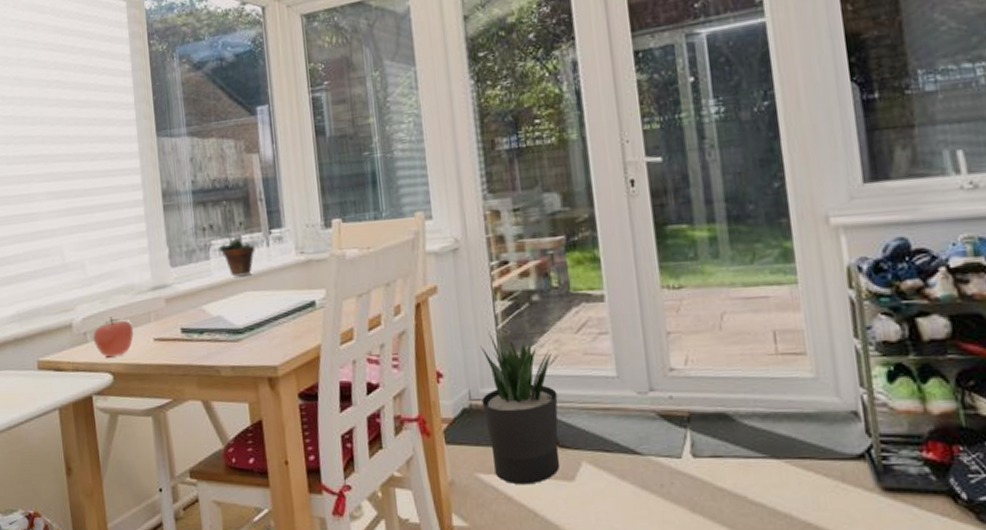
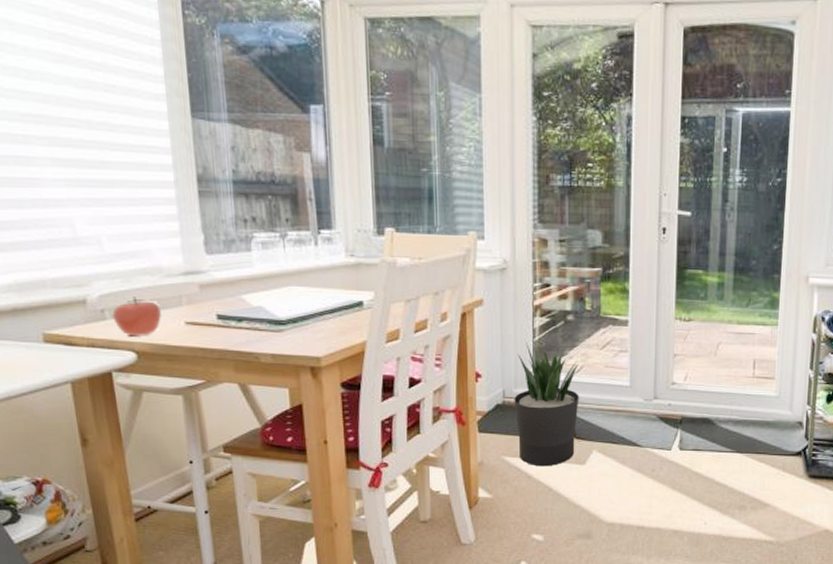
succulent plant: present [218,226,256,277] -> none [261,222,302,271]

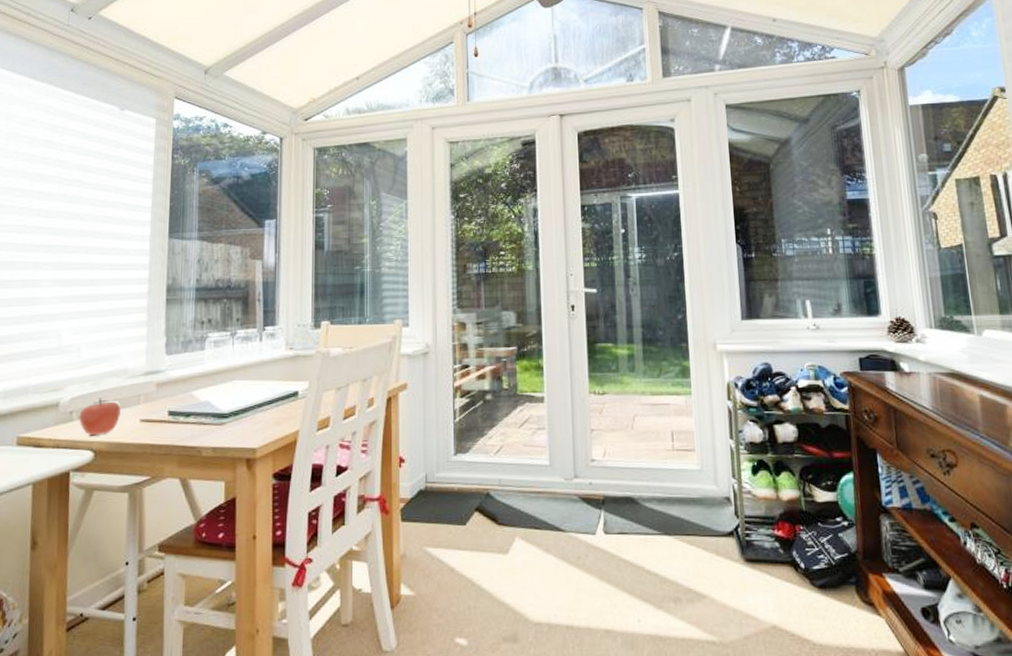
planter: present [514,341,579,467] -> none [436,423,500,558]

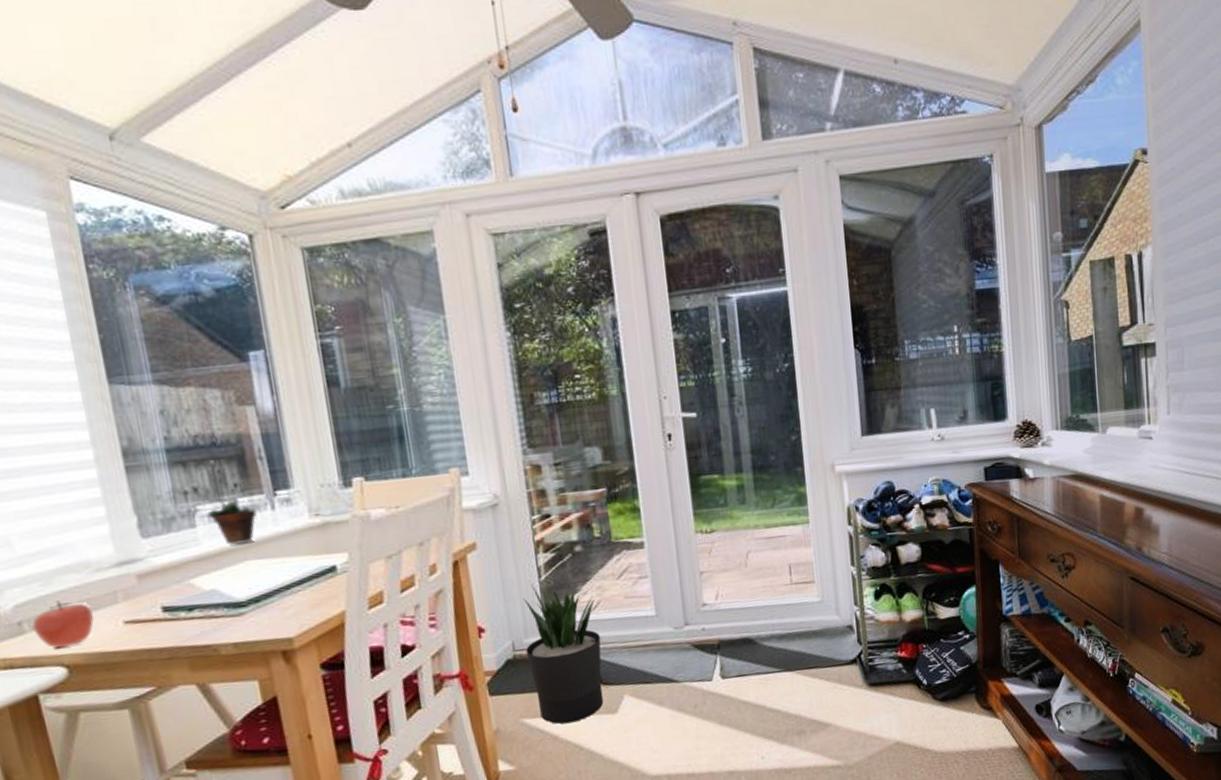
succulent plant: none [214,322,249,367] -> present [207,488,257,545]
planter: none [436,423,500,558] -> present [523,583,604,724]

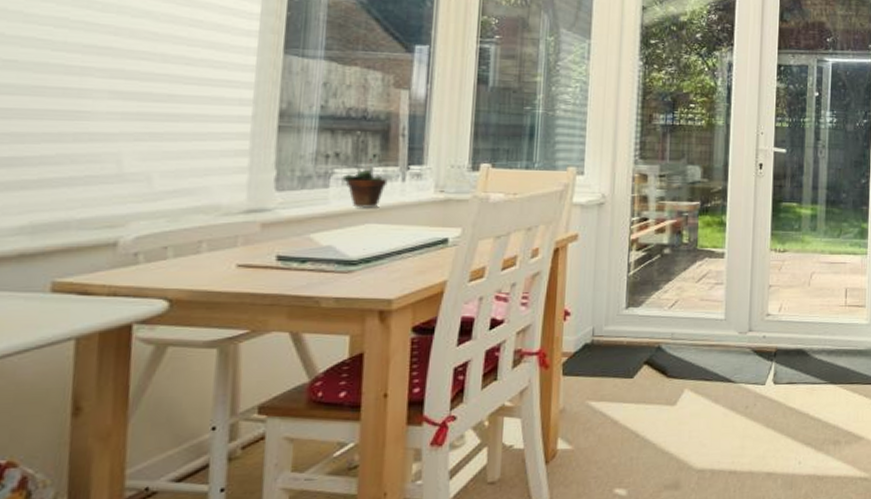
fruit: present [32,600,94,649] -> none [147,238,209,282]
planter: present [523,583,604,724] -> none [603,276,673,410]

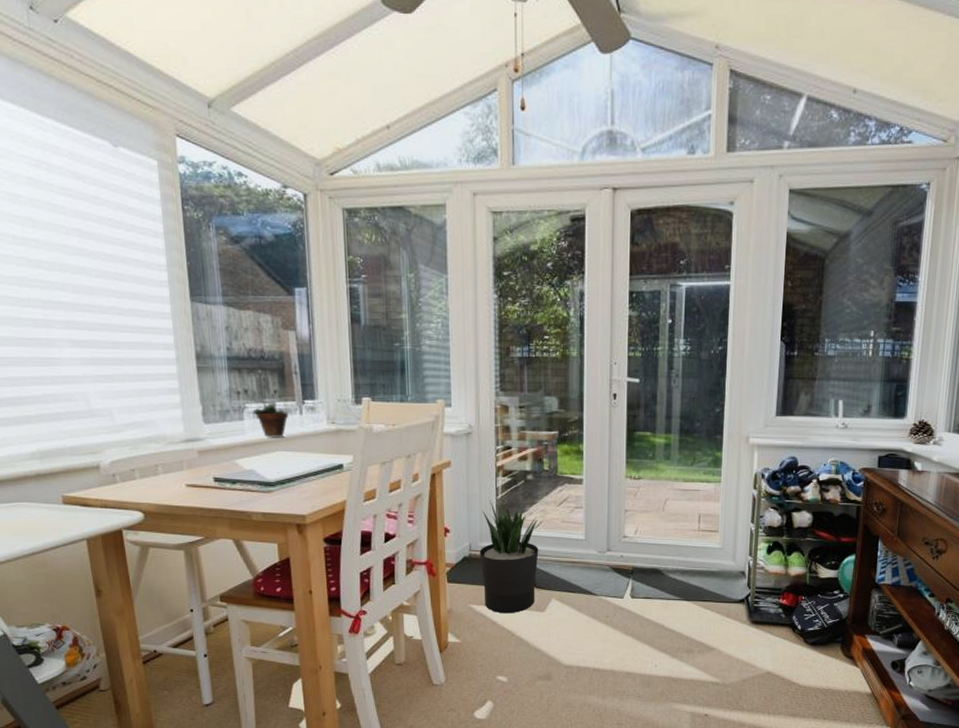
planter: none [603,276,673,410] -> present [479,499,539,614]

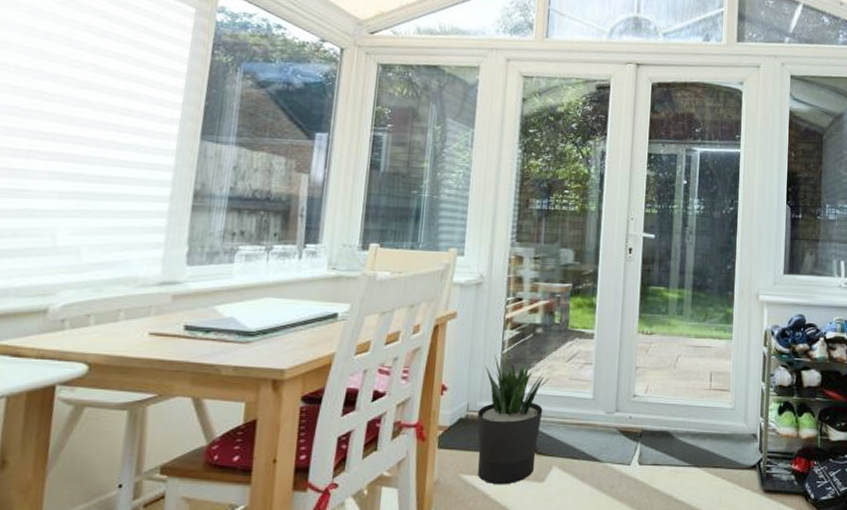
succulent plant: present [252,393,289,438] -> none [245,236,286,283]

